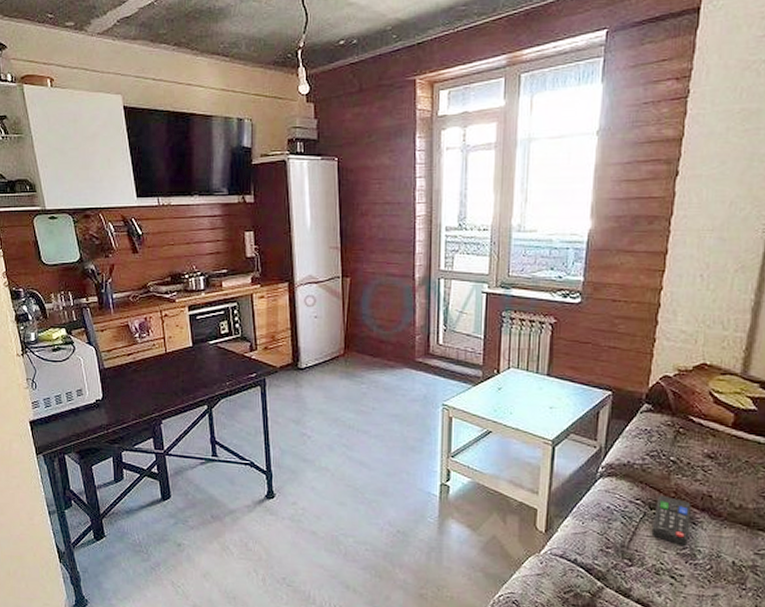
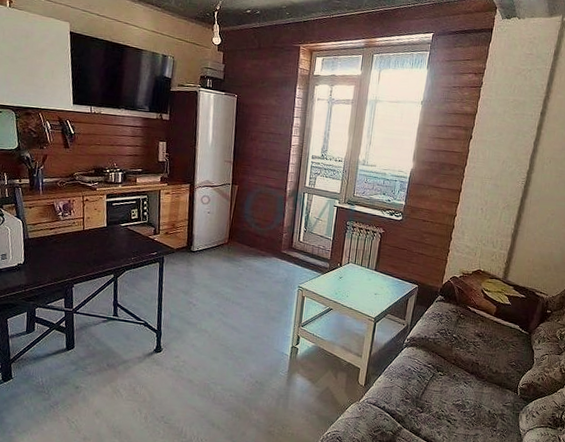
remote control: present [651,494,691,545] -> none [437,361,465,398]

